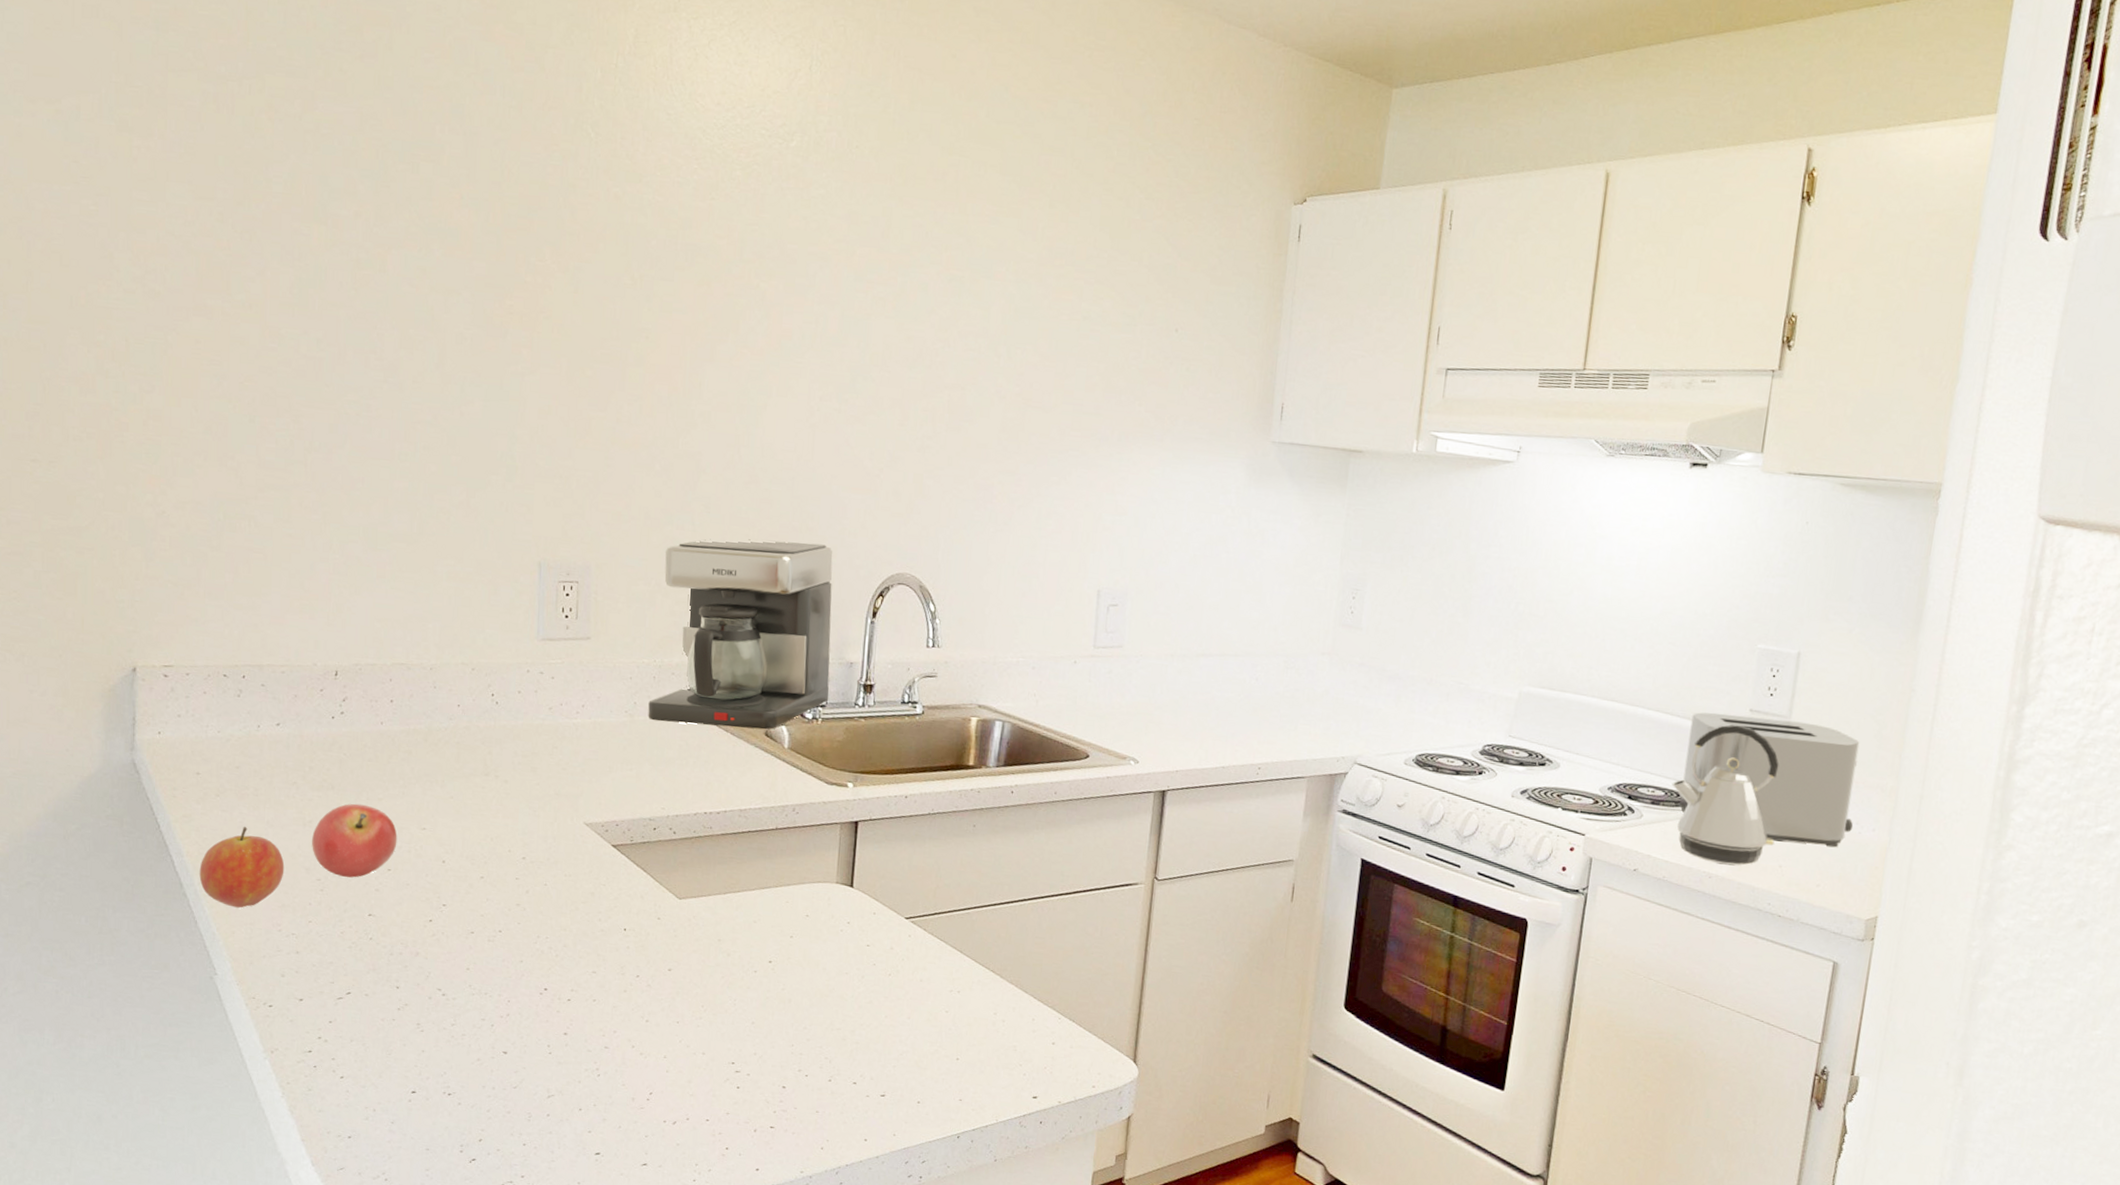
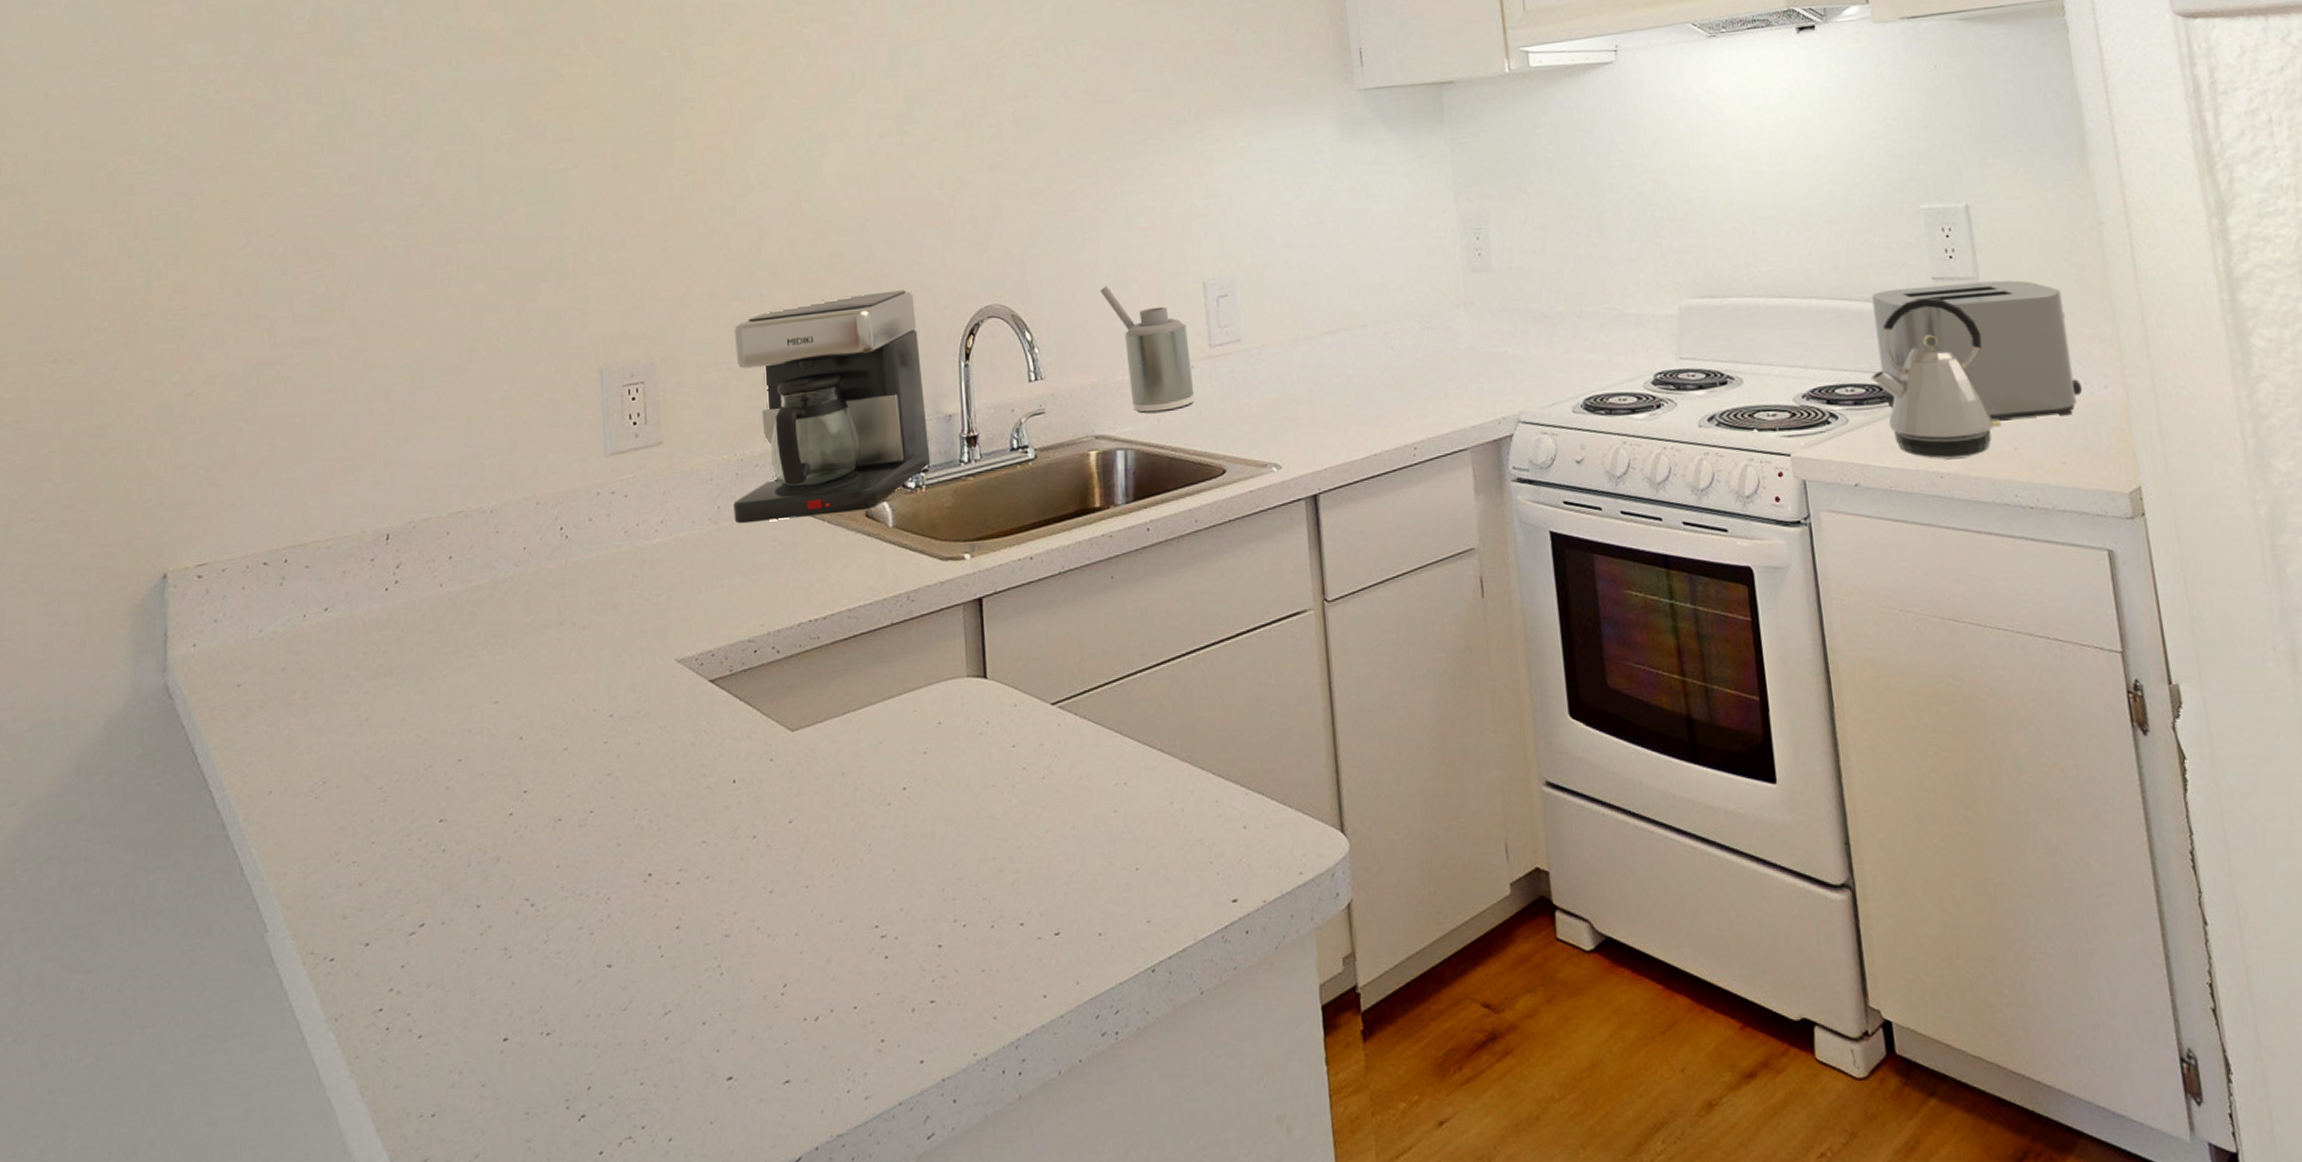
fruit: present [199,827,285,908] -> none [244,740,341,842]
fruit: present [312,803,397,878] -> none [370,686,467,779]
soap dispenser: none [1002,576,1076,697] -> present [1099,285,1195,414]

